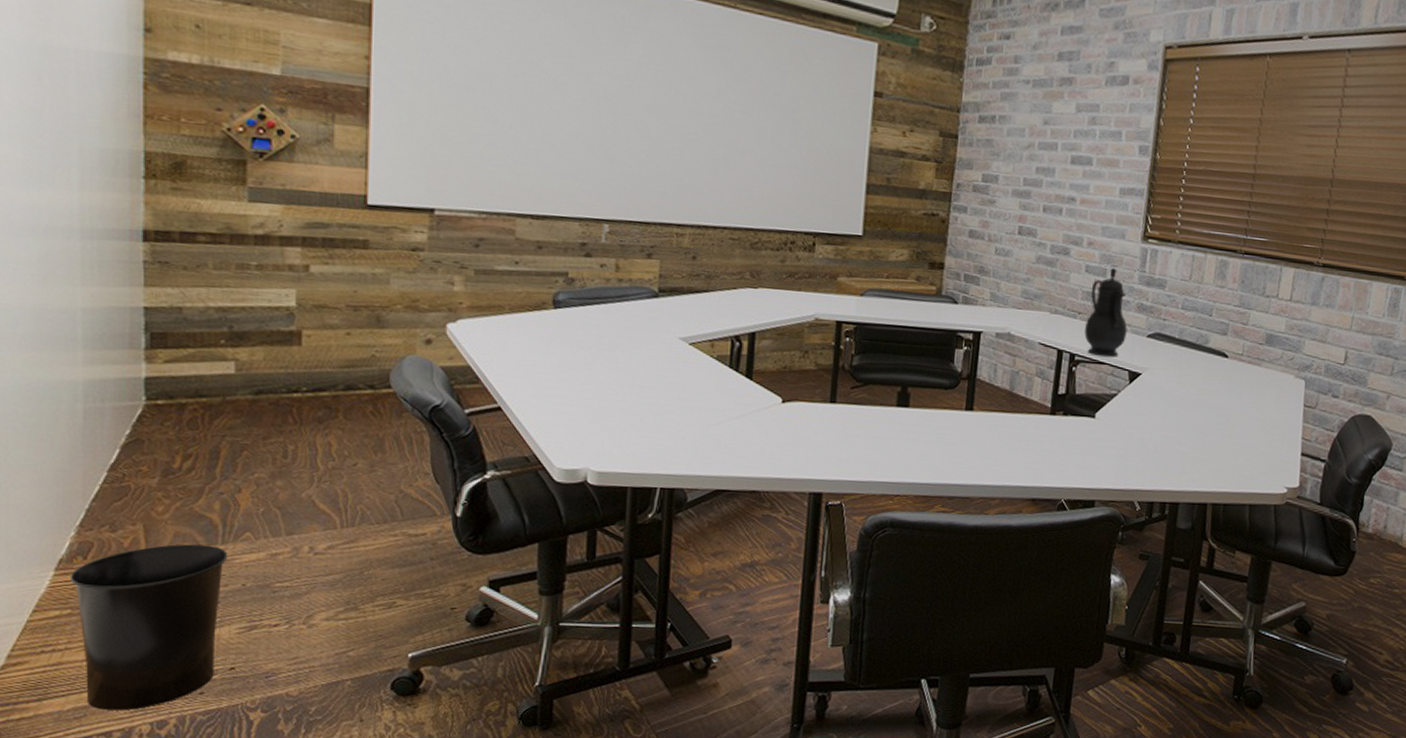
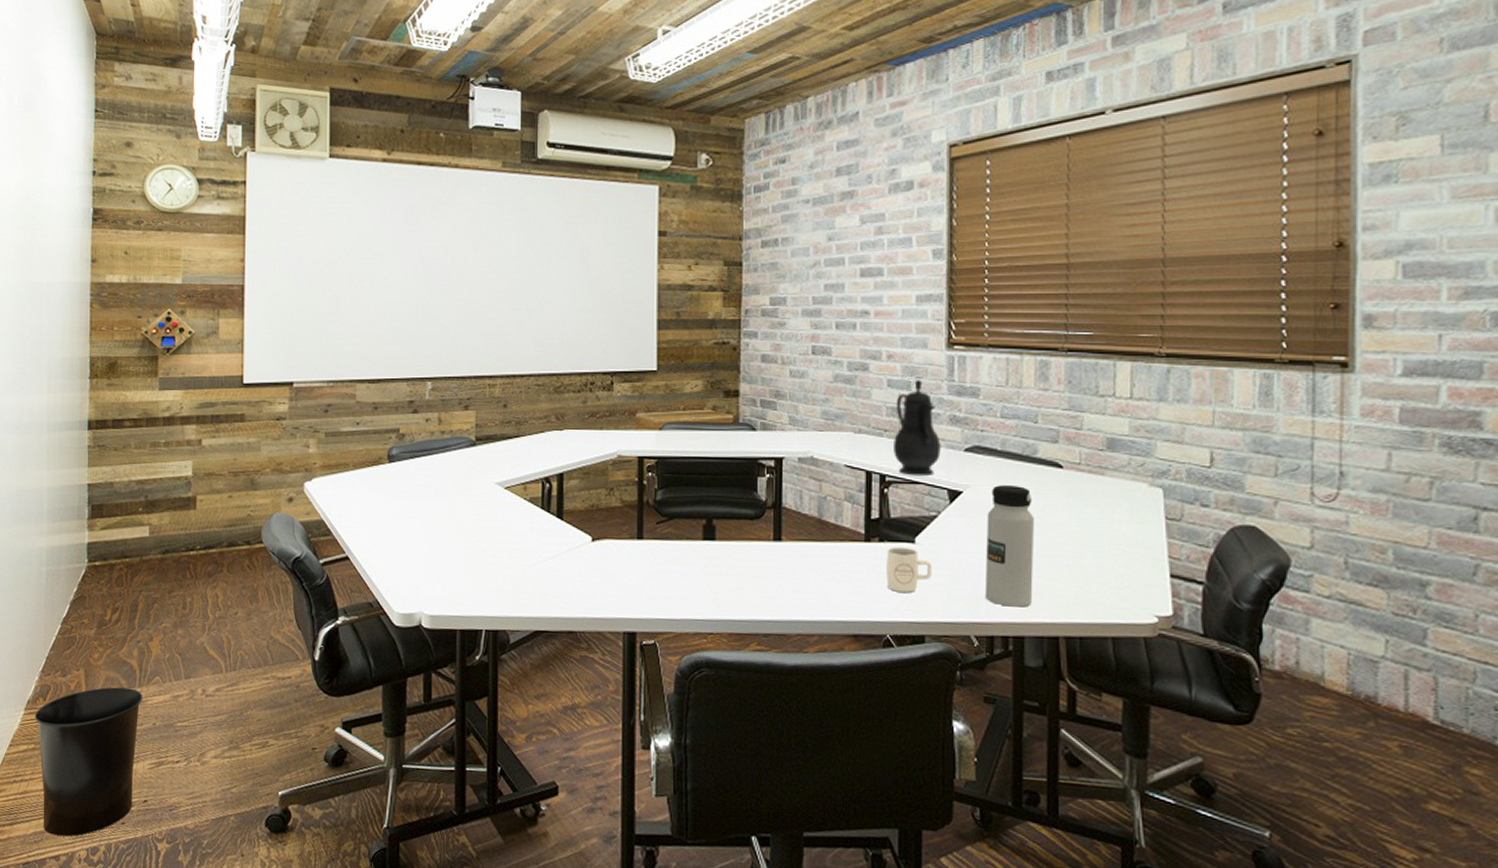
mug: none [1066,420,1108,462] -> present [886,546,932,592]
water bottle: none [1150,369,1200,478] -> present [984,485,1034,607]

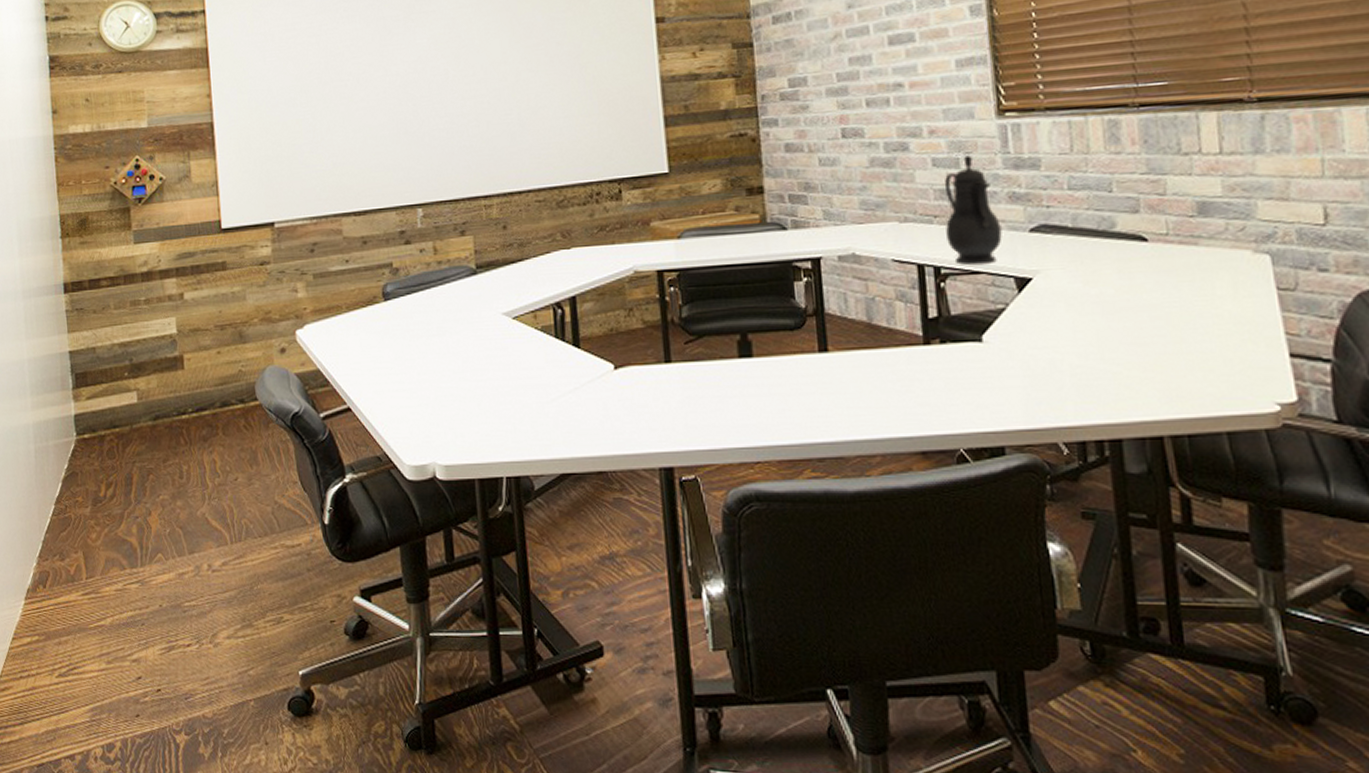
waste bin: present [35,687,143,837] -> none [36,568,147,734]
mug: present [886,546,932,592] -> none [950,347,1006,399]
water bottle: present [984,485,1034,607] -> none [1063,266,1127,406]

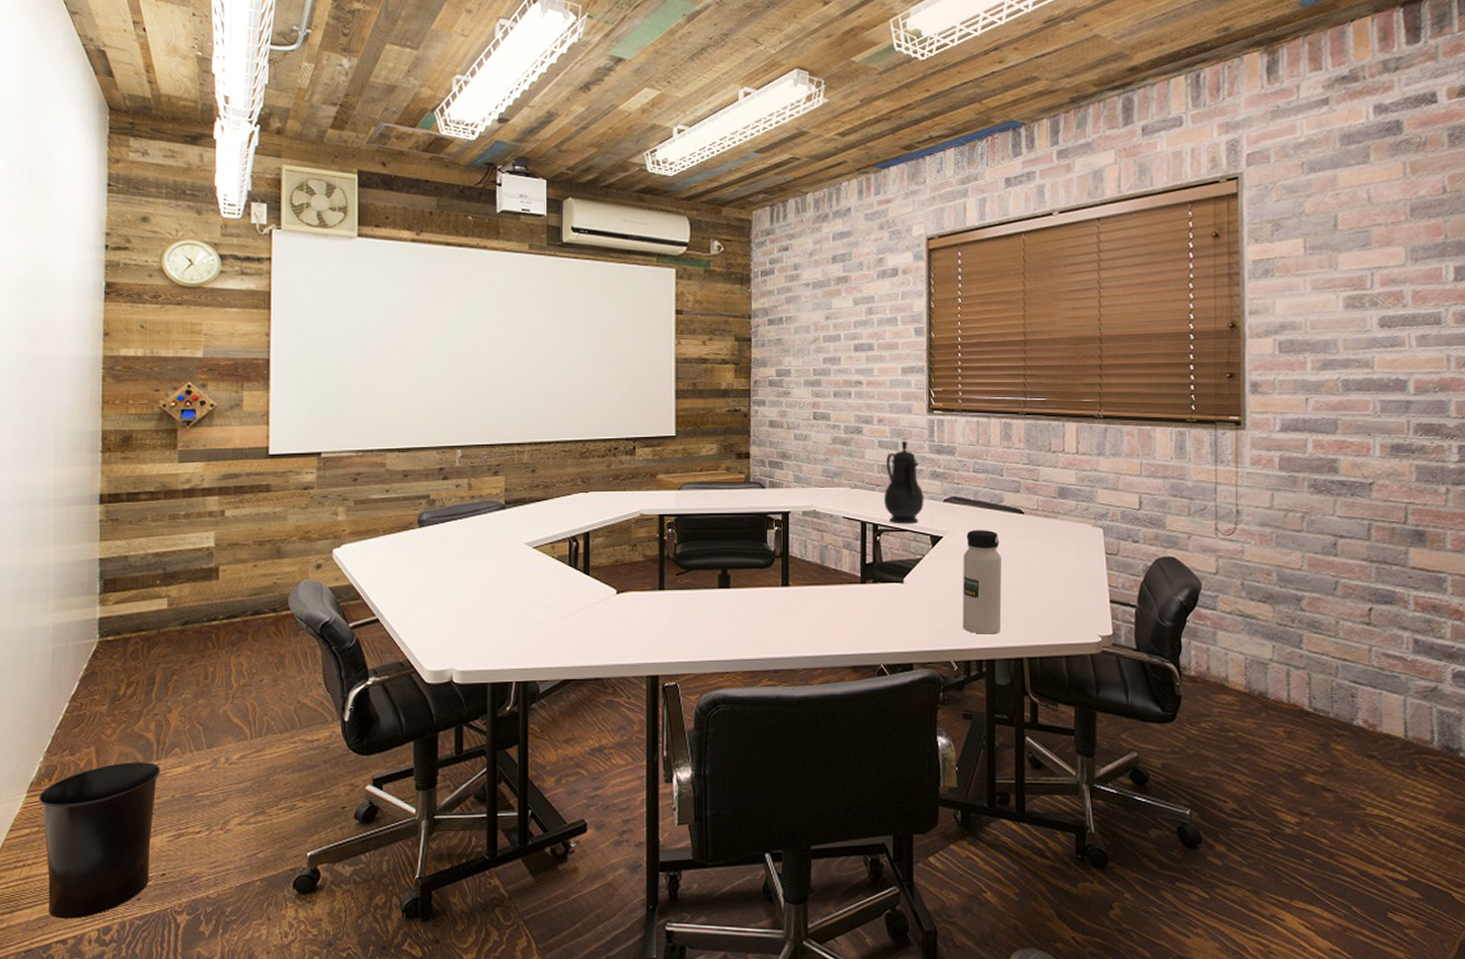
waste bin: none [36,568,147,734] -> present [39,762,161,919]
water bottle: none [1063,266,1127,406] -> present [962,530,1002,634]

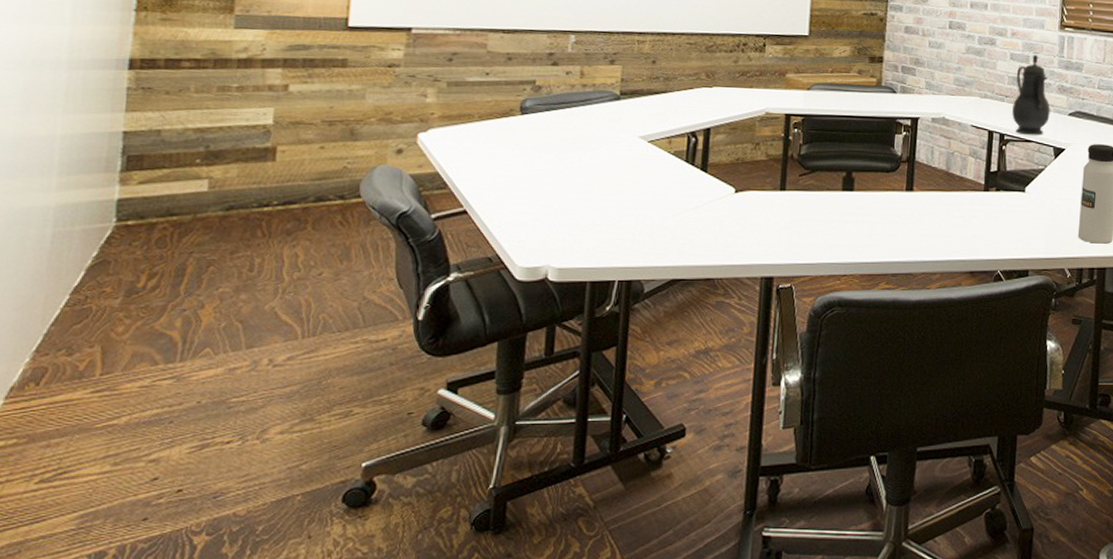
waste bin: present [39,762,161,919] -> none [20,363,186,544]

